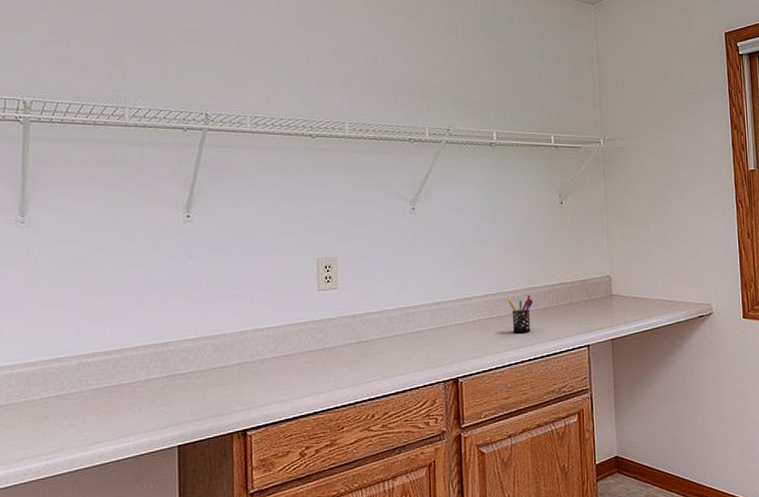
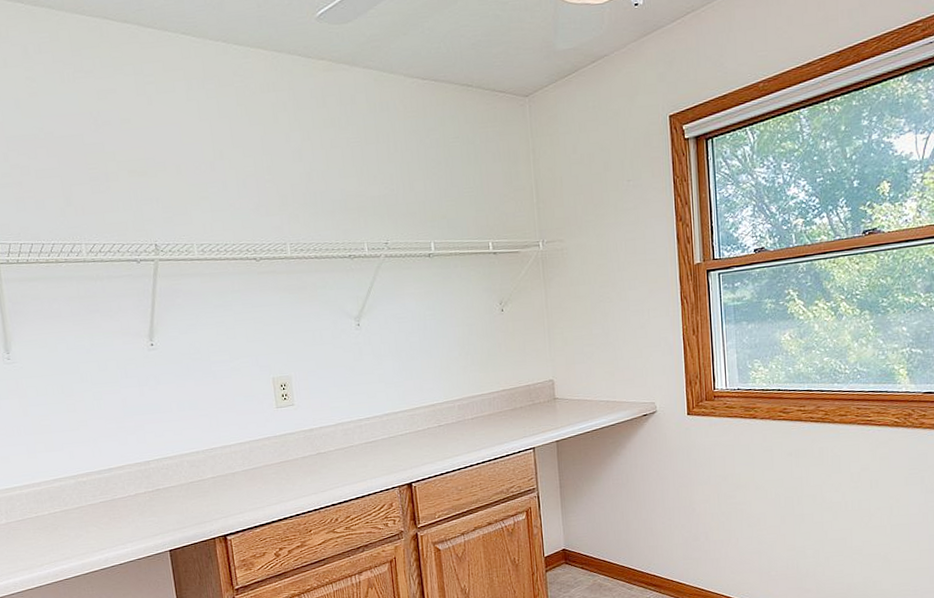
pen holder: present [507,294,534,333] -> none [454,402,479,439]

